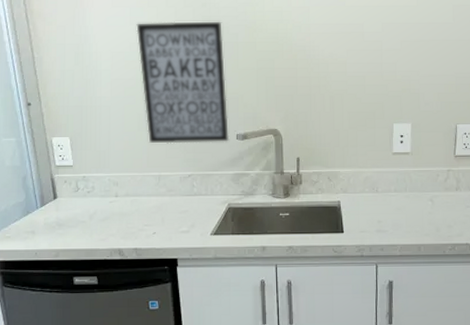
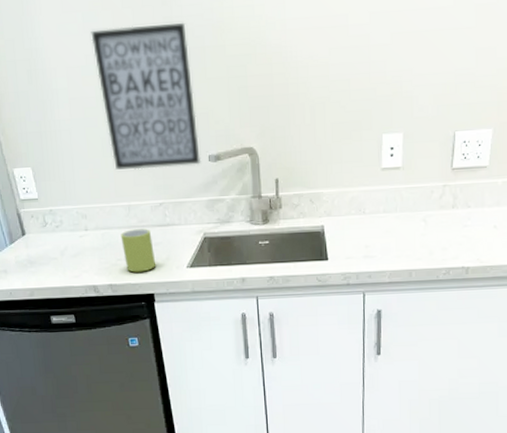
mug: none [149,197,181,238] -> present [120,229,156,273]

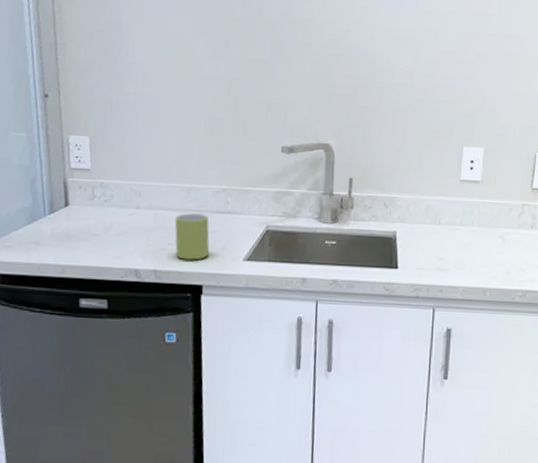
wall art: present [91,22,202,170] -> none [176,12,275,154]

